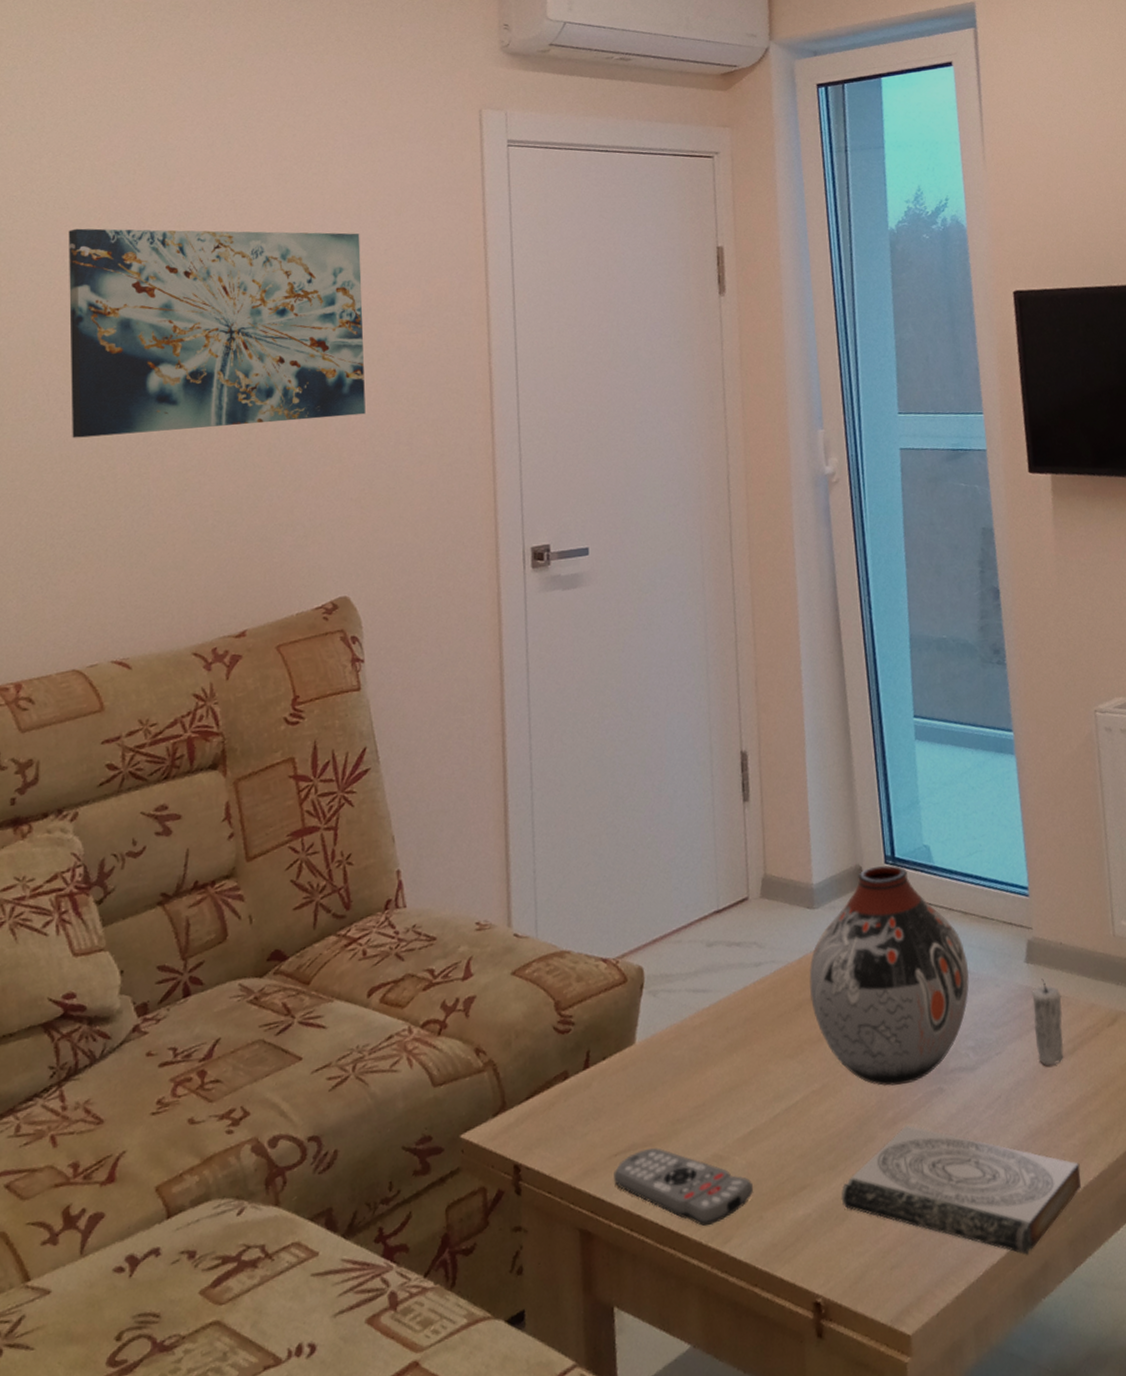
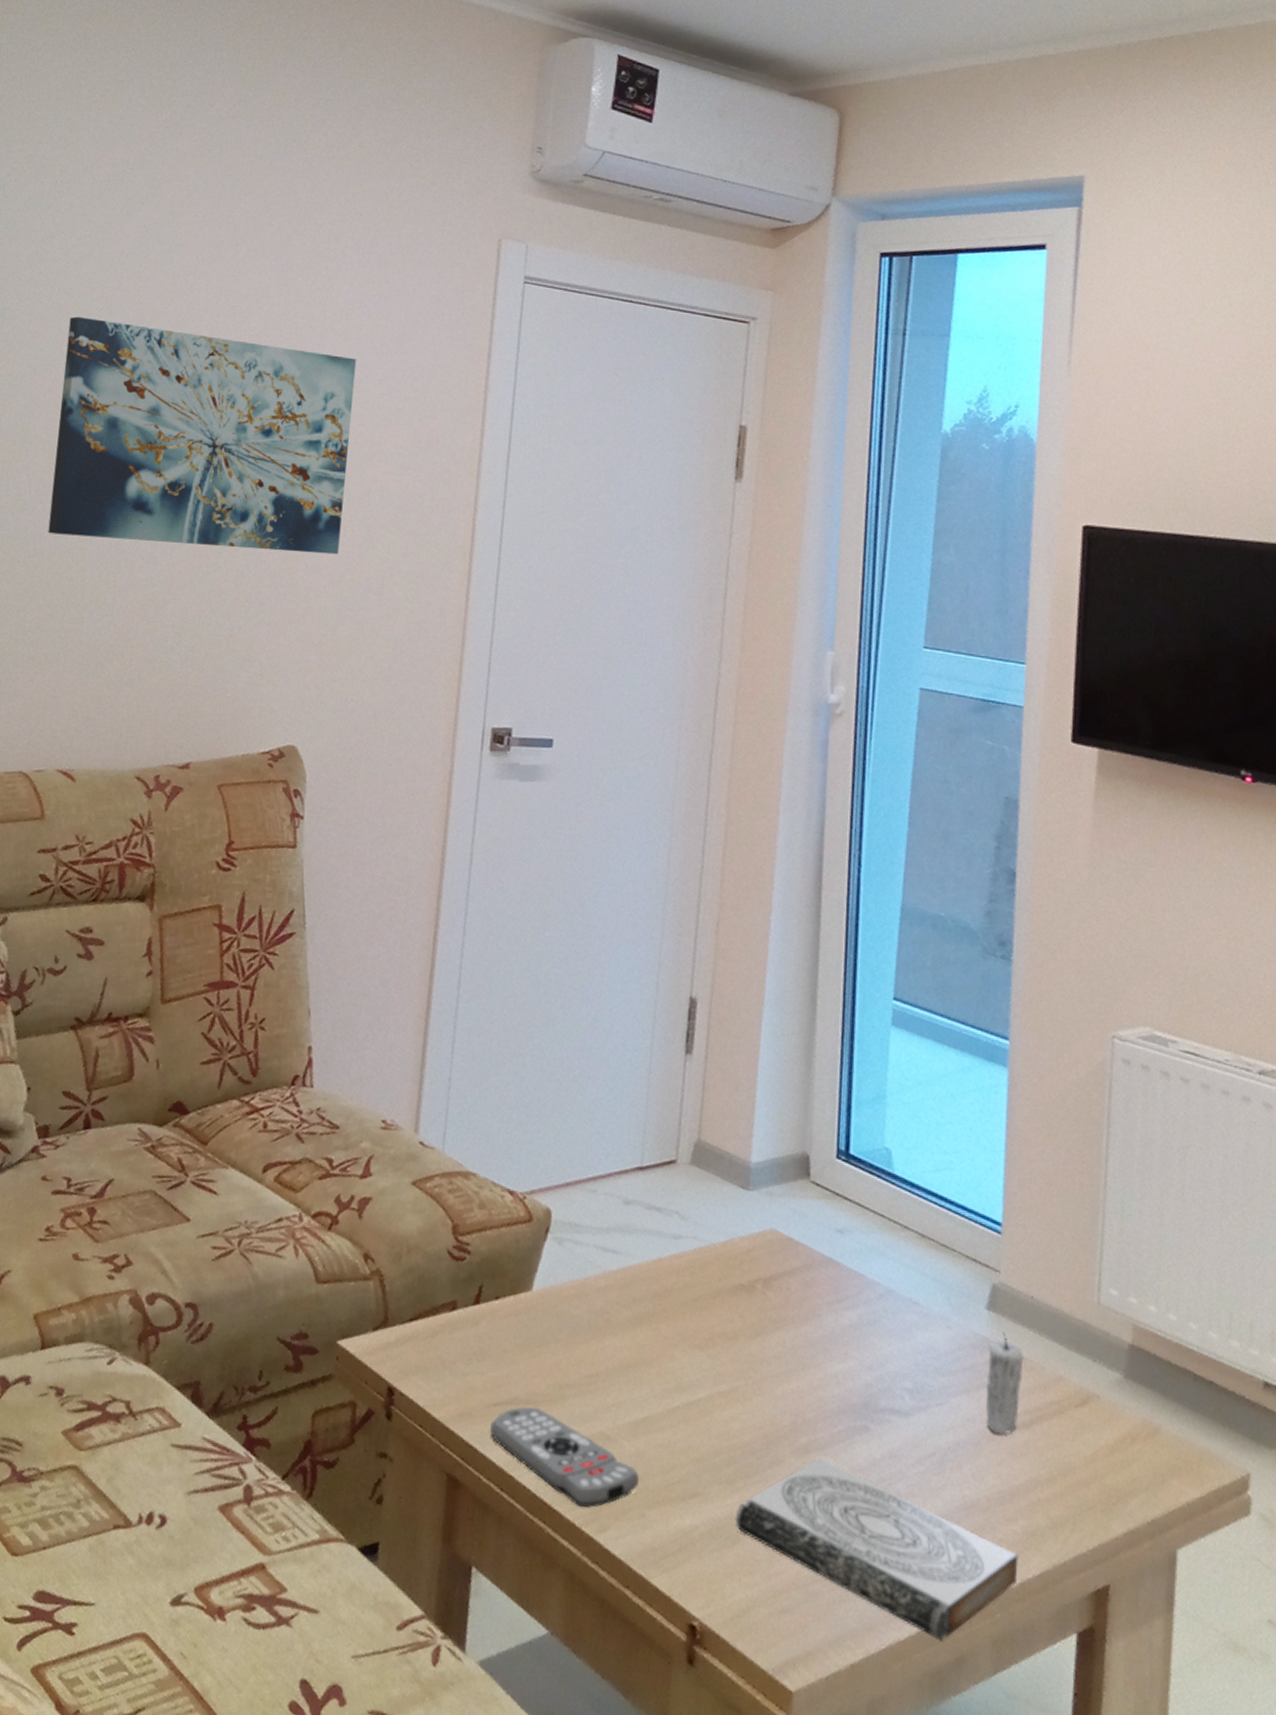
vase: present [809,865,969,1087] -> none [731,1158,917,1412]

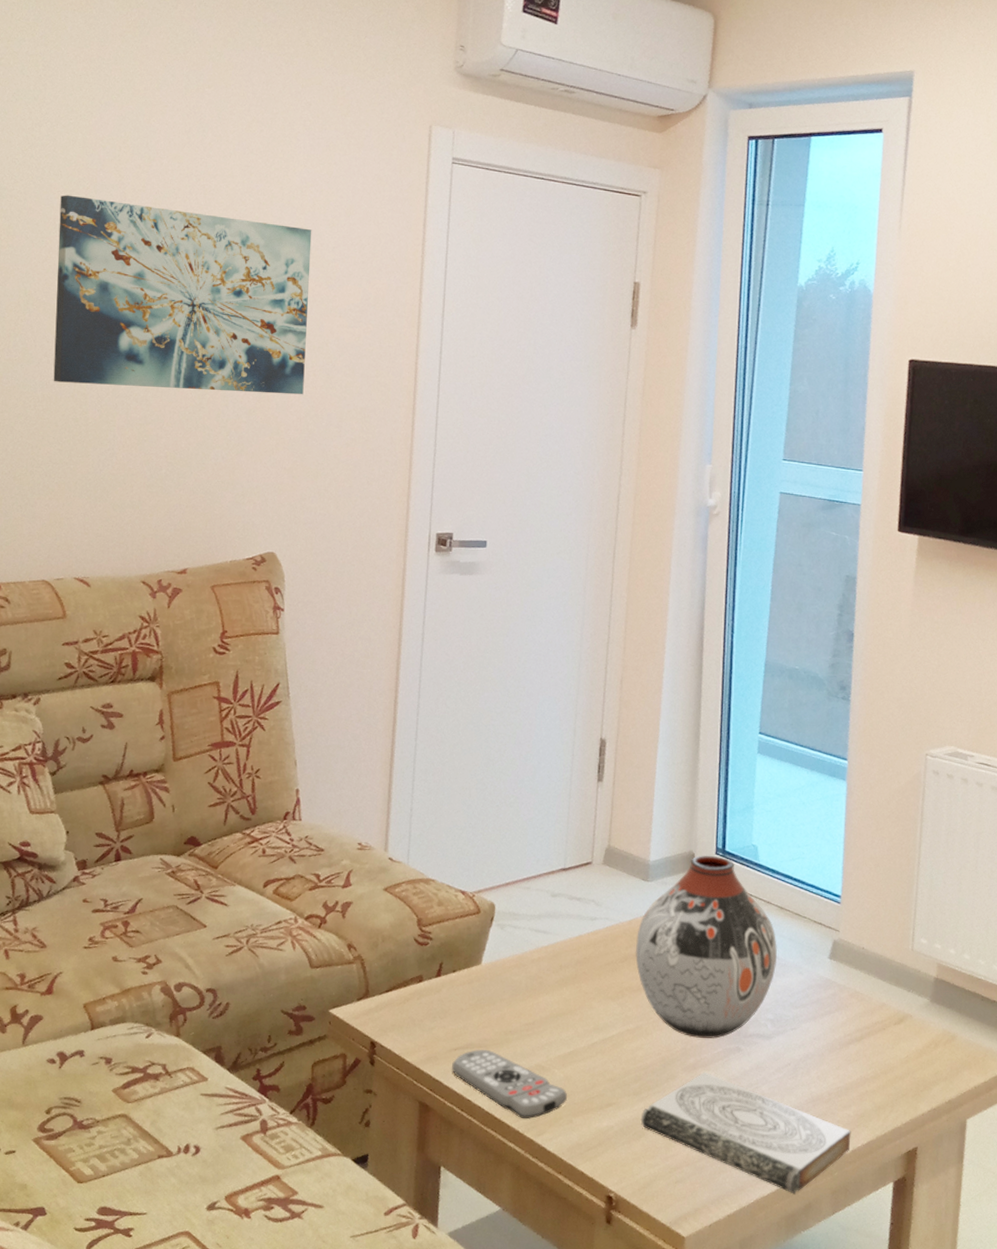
vase: none [731,1158,917,1412] -> present [636,855,777,1039]
candle: present [985,1332,1024,1434] -> none [827,974,857,1047]

